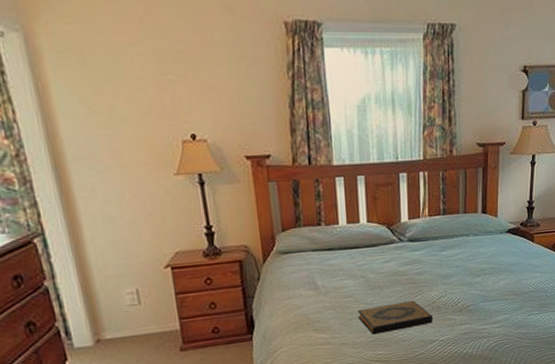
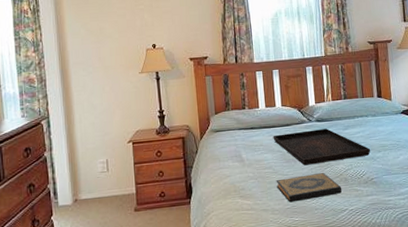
serving tray: none [355,250,468,293] -> present [273,128,370,166]

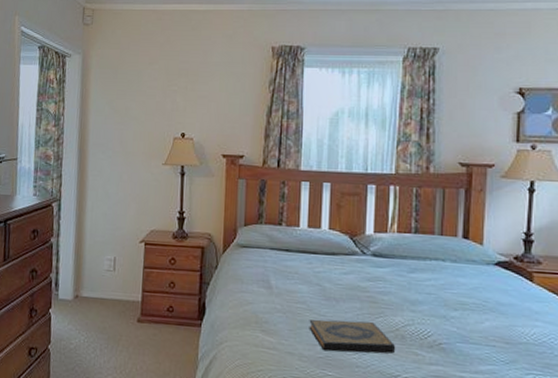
serving tray: present [273,128,370,166] -> none [312,263,442,312]

